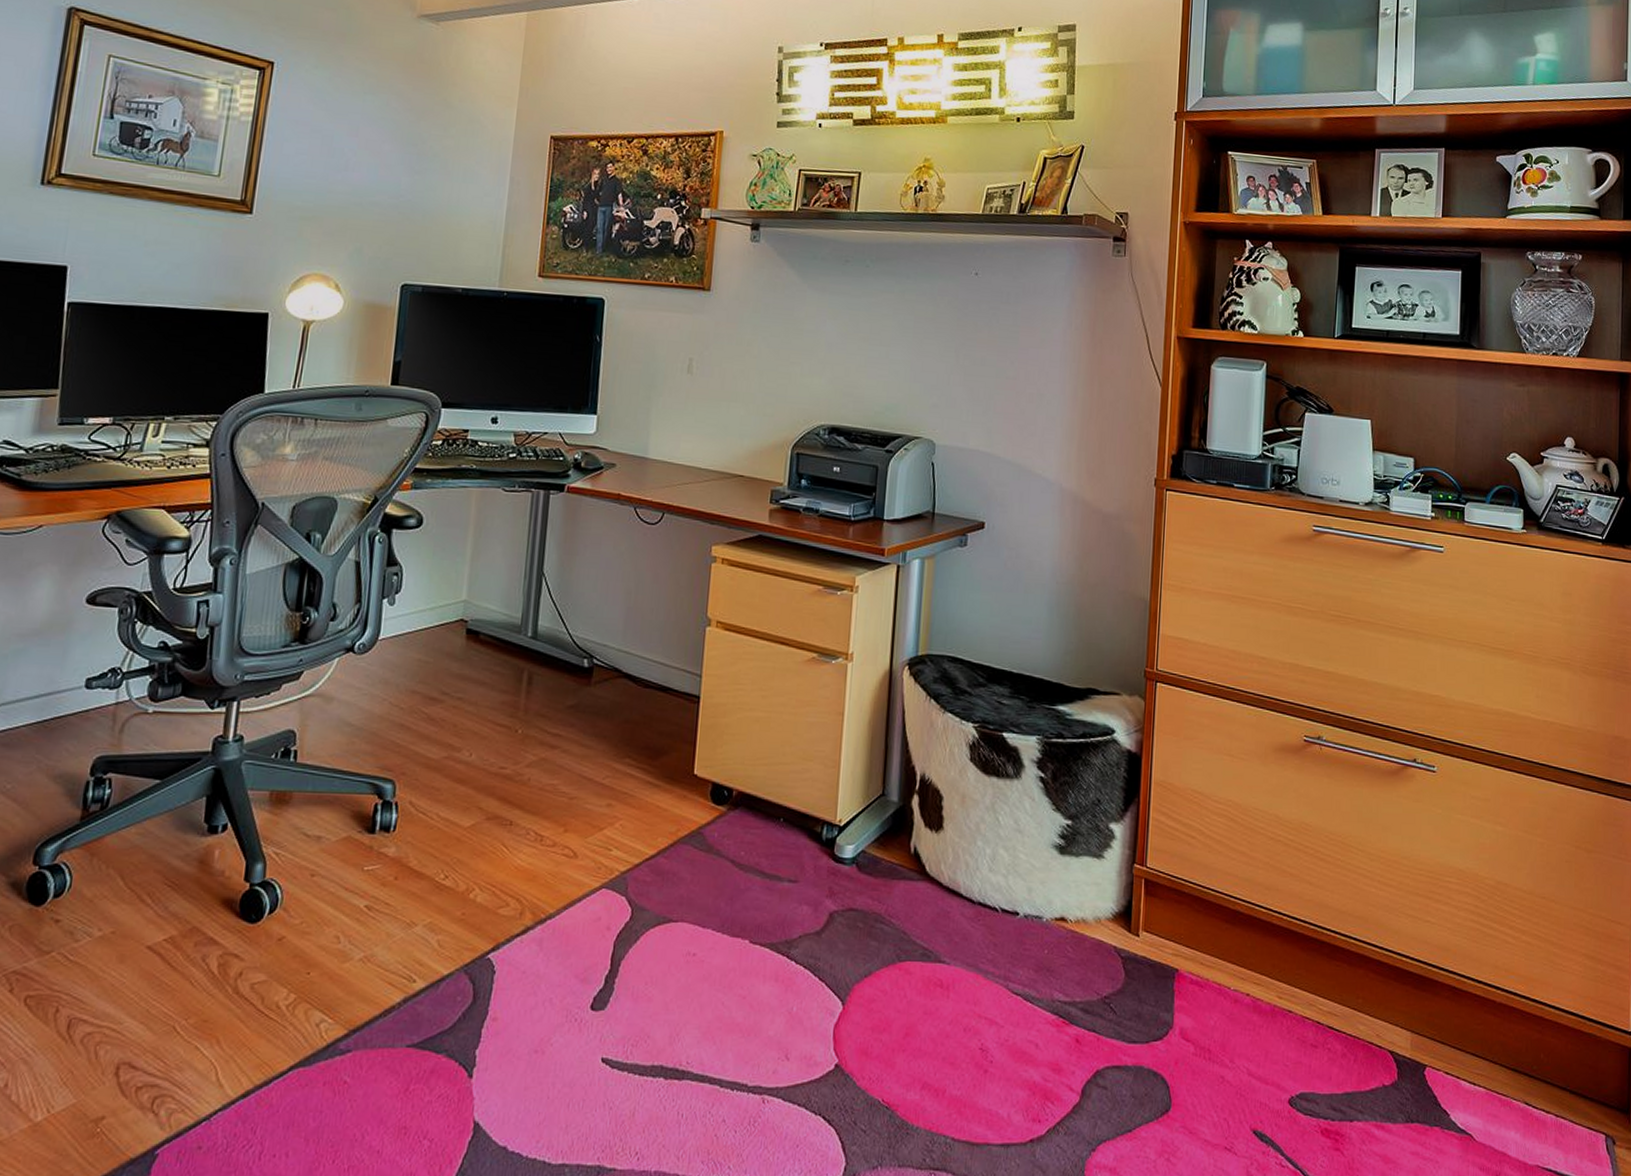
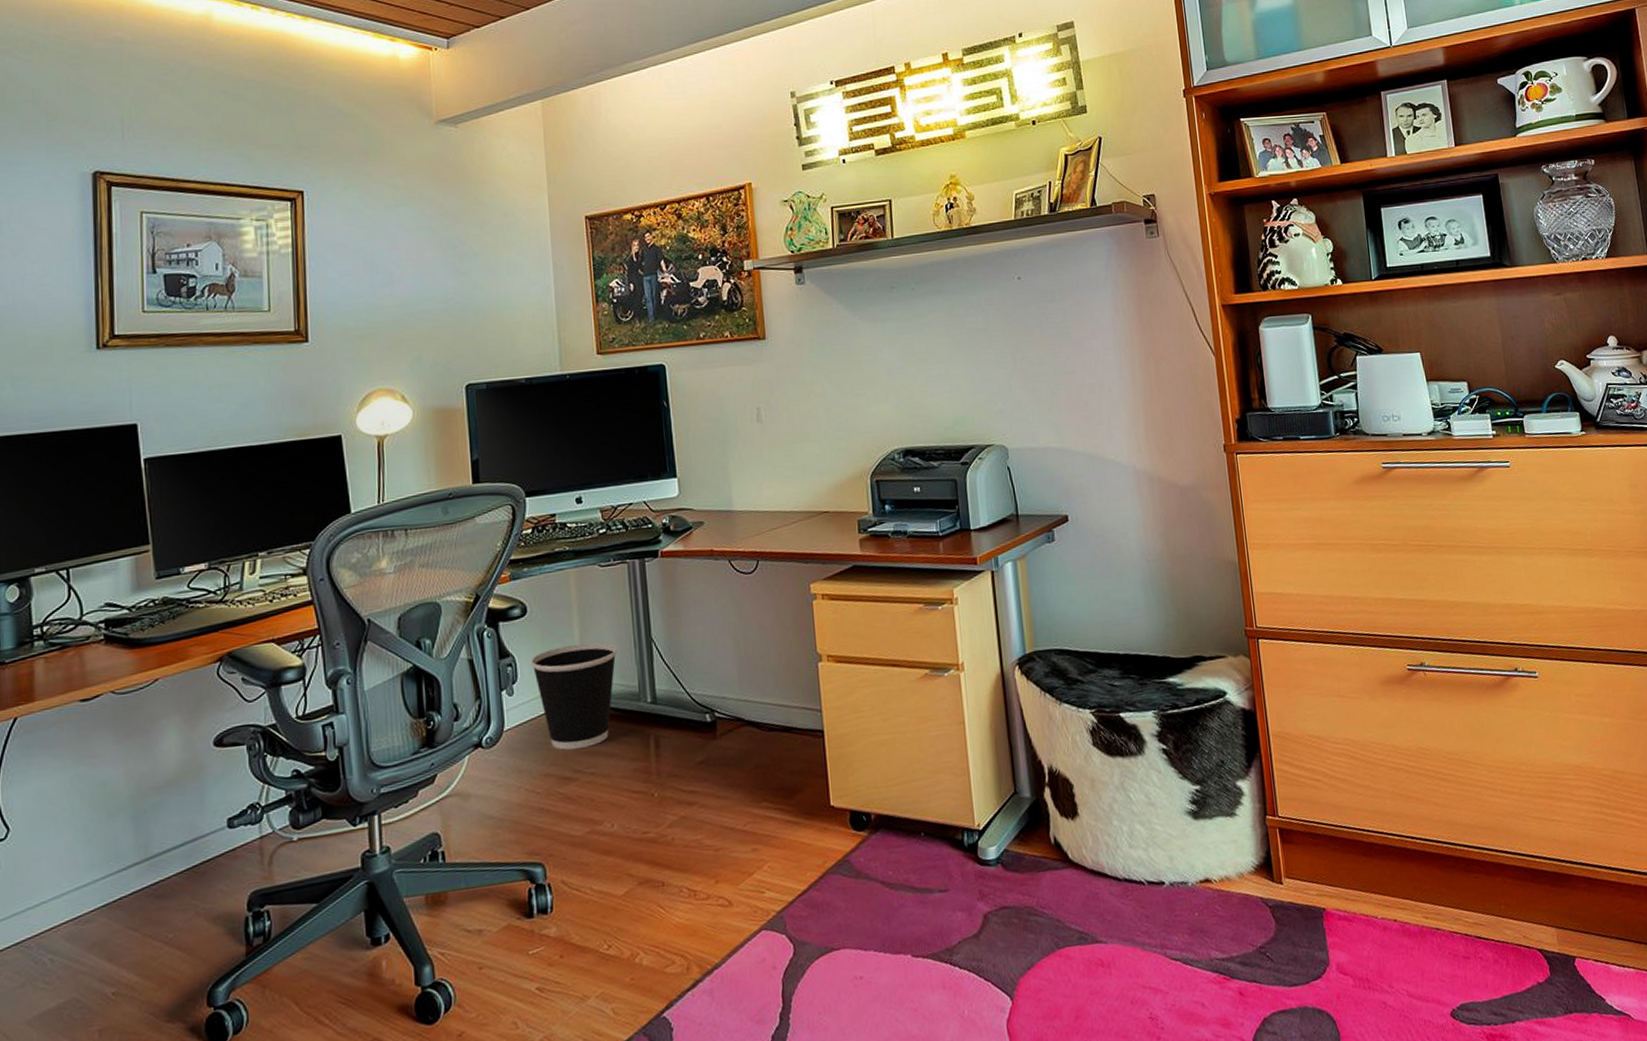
wastebasket: none [416,564,507,671] -> present [530,642,618,750]

